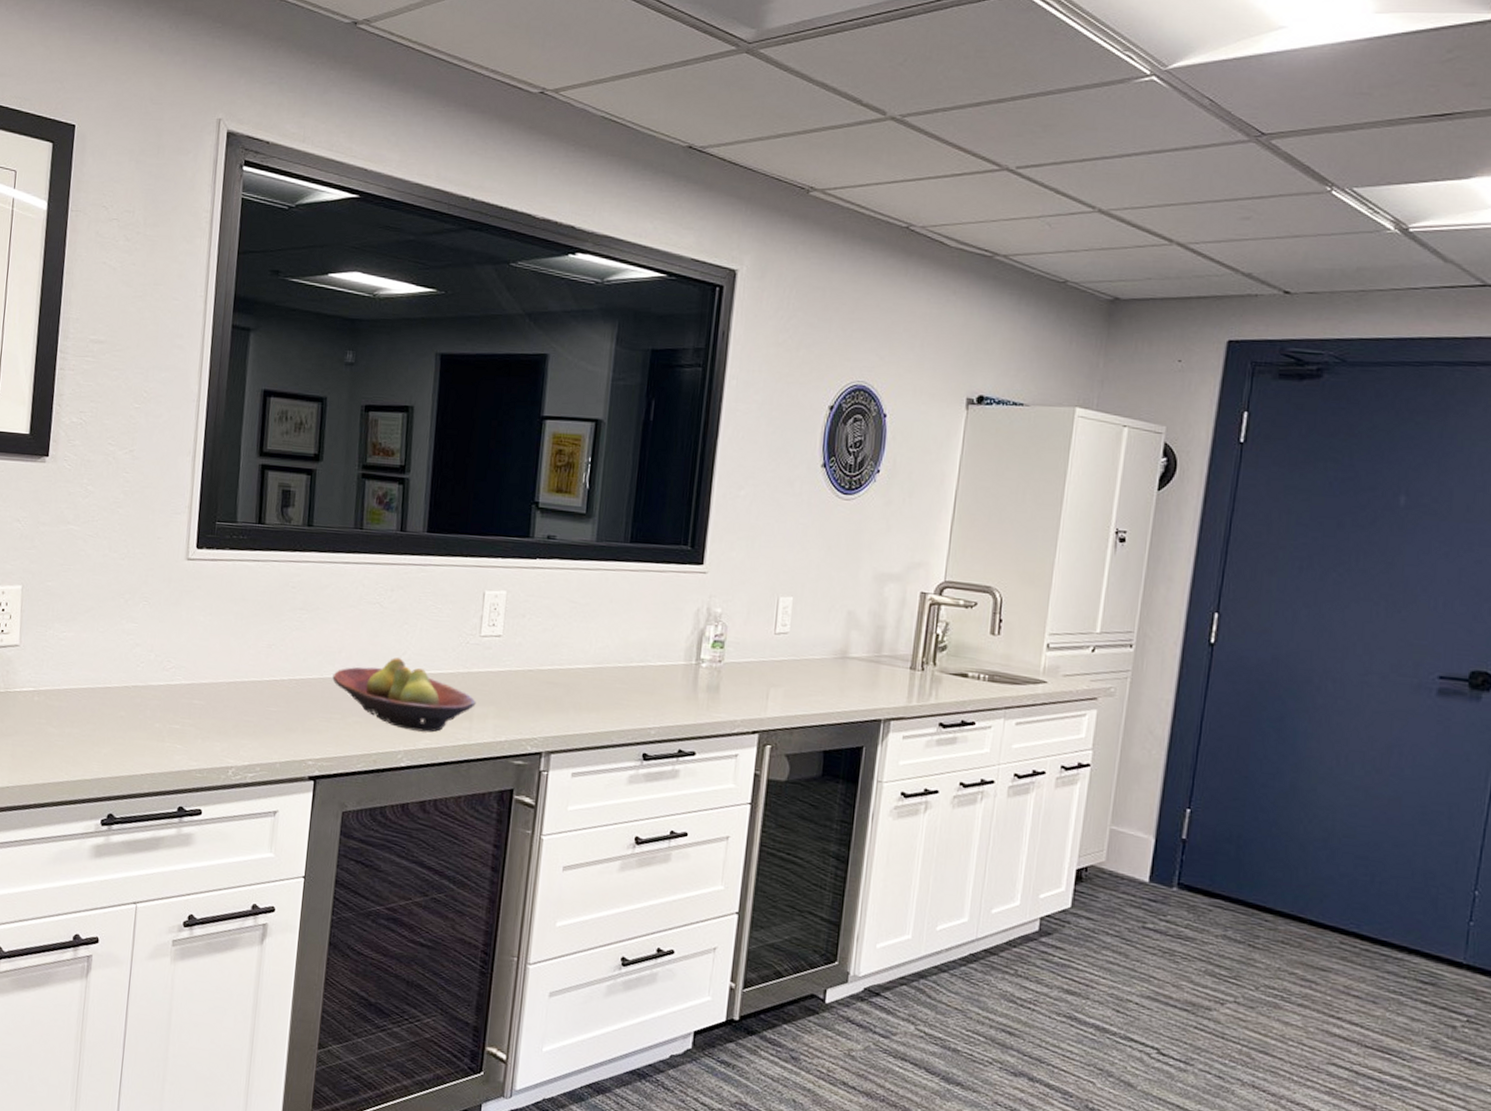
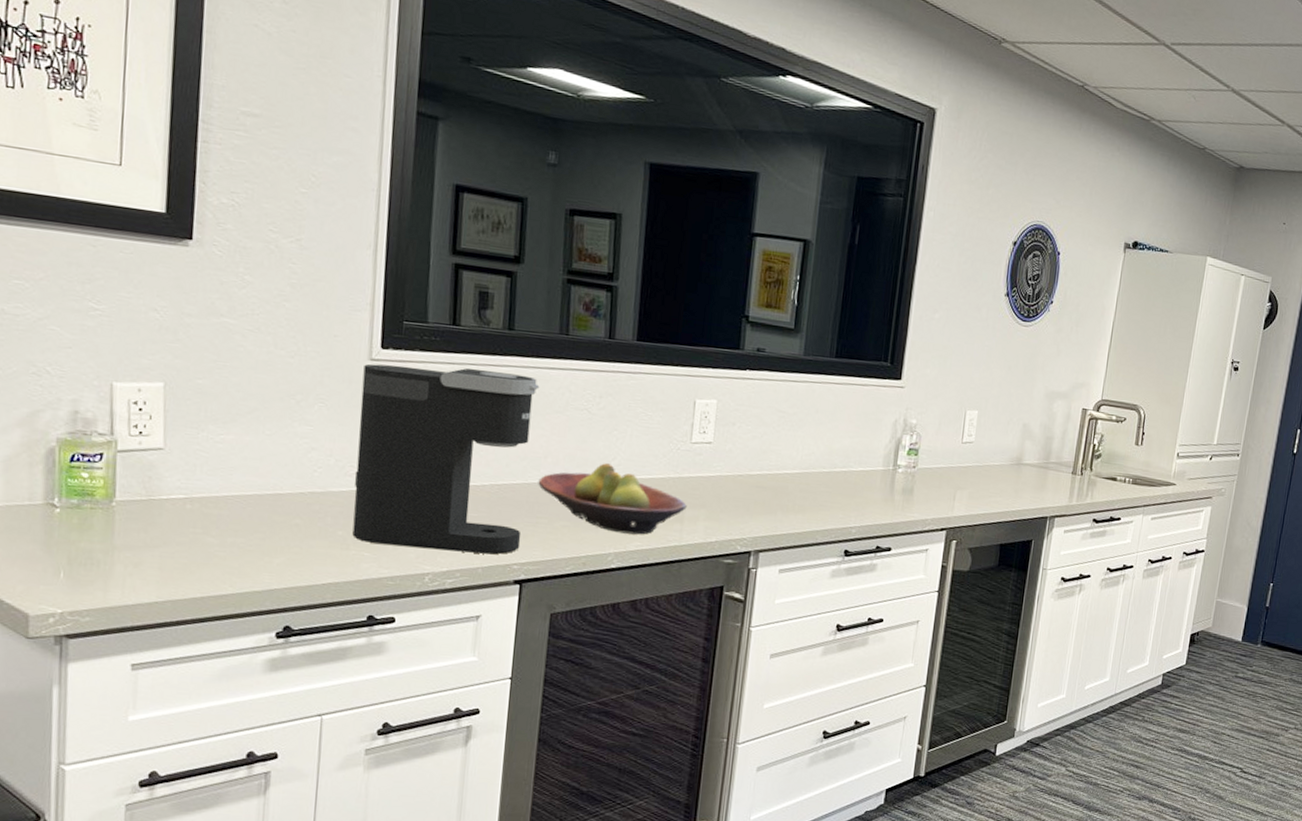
coffee maker: none [167,563,335,750] -> present [352,363,540,555]

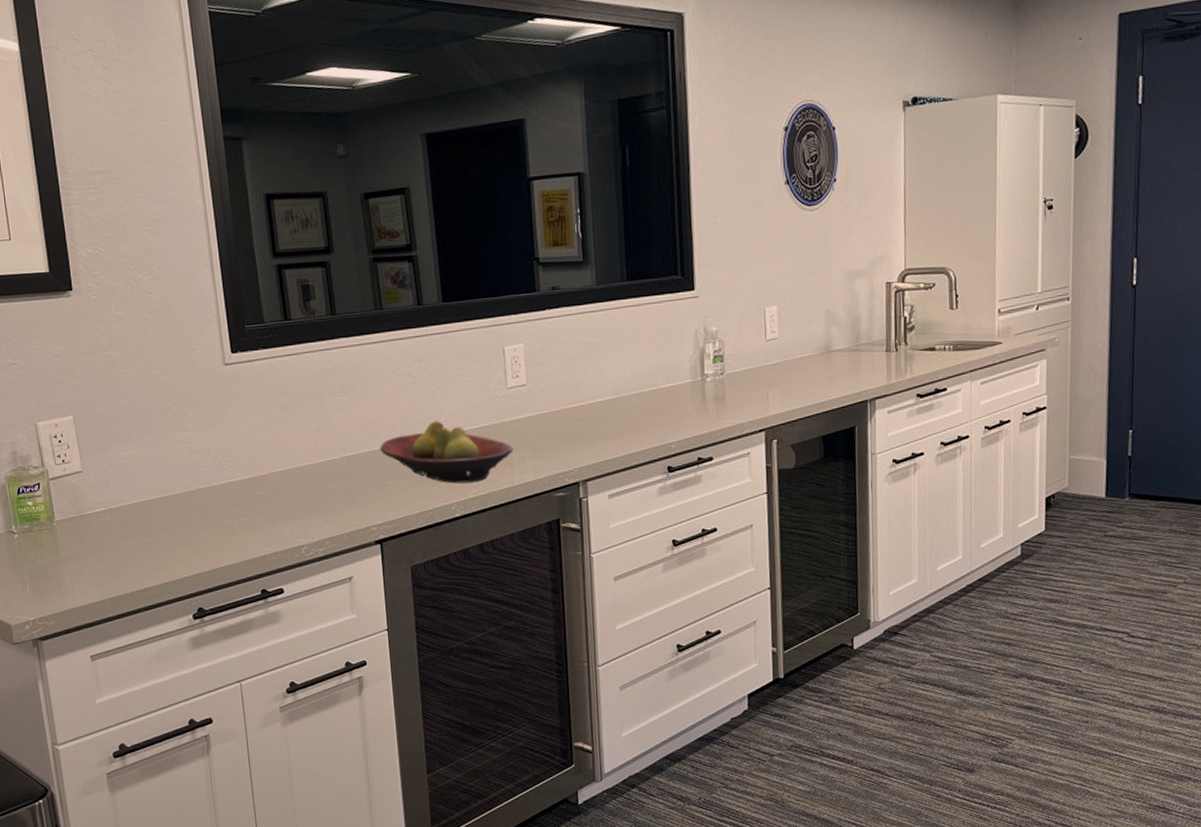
coffee maker: present [352,363,540,555] -> none [220,353,375,526]

